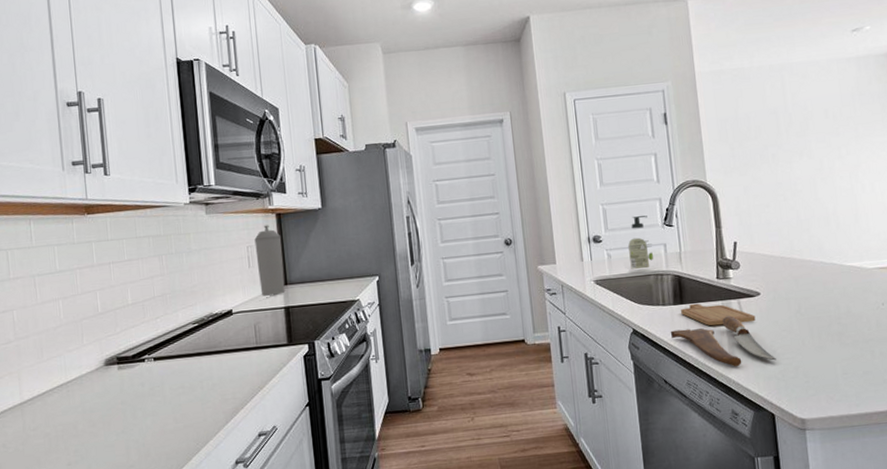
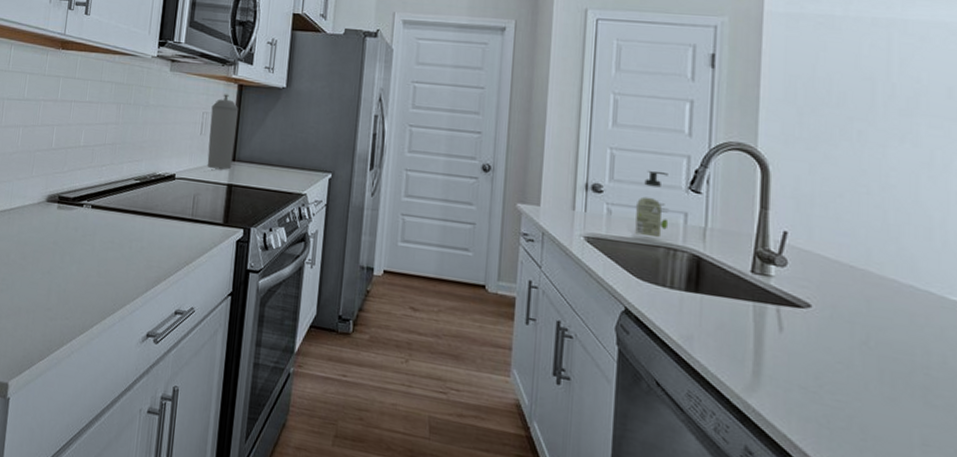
knife: present [670,315,776,367] -> none [674,322,821,399]
chopping board: present [681,303,756,326] -> none [694,295,799,340]

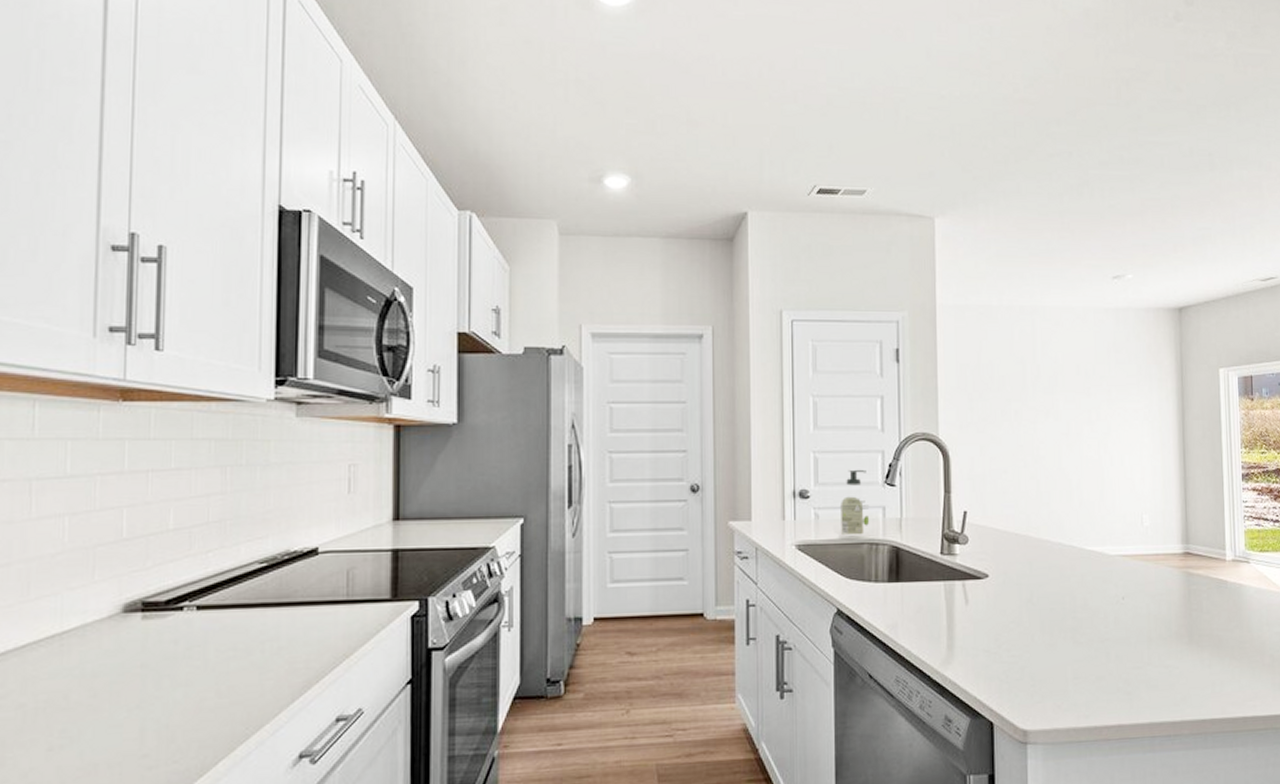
canister: present [207,94,239,170] -> none [360,438,398,533]

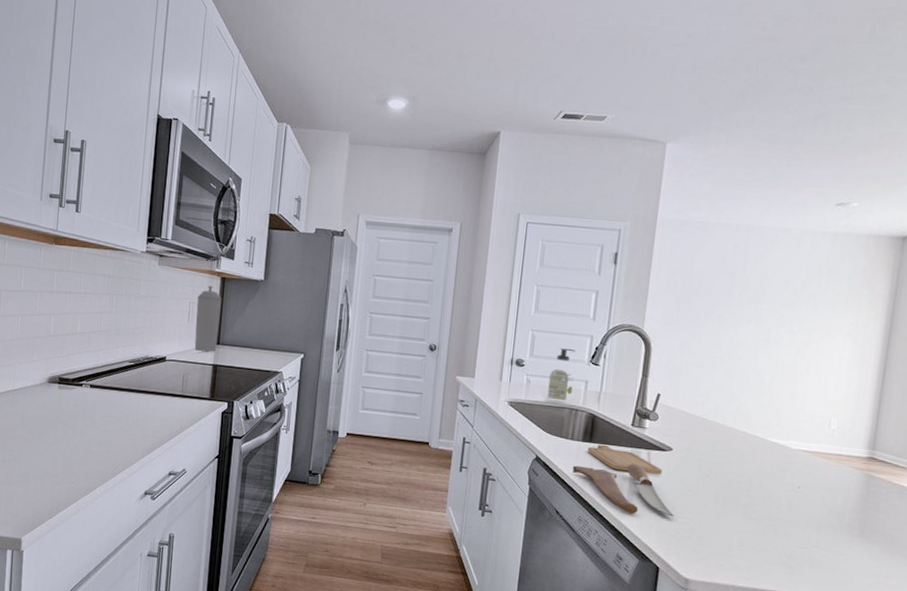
canister: none [360,438,398,533] -> present [194,286,222,352]
knife: none [881,600,1001,663] -> present [572,463,674,517]
chopping board: none [896,582,981,612] -> present [588,444,662,475]

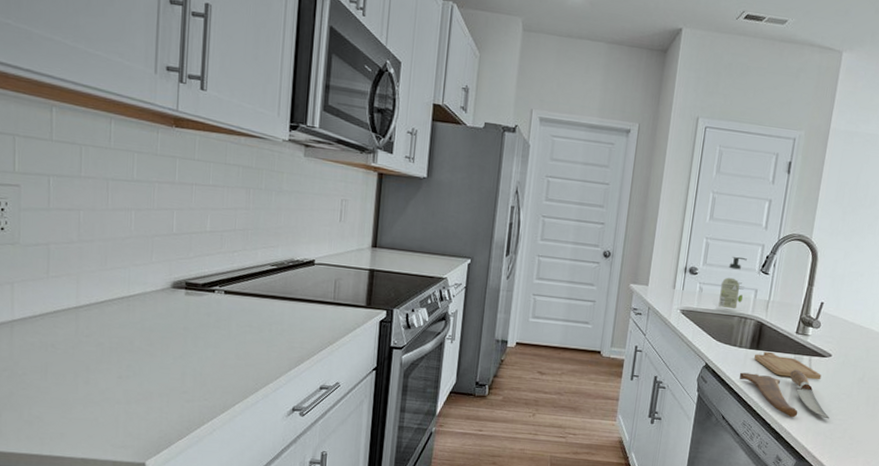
canister: present [194,286,222,352] -> none [347,182,379,256]

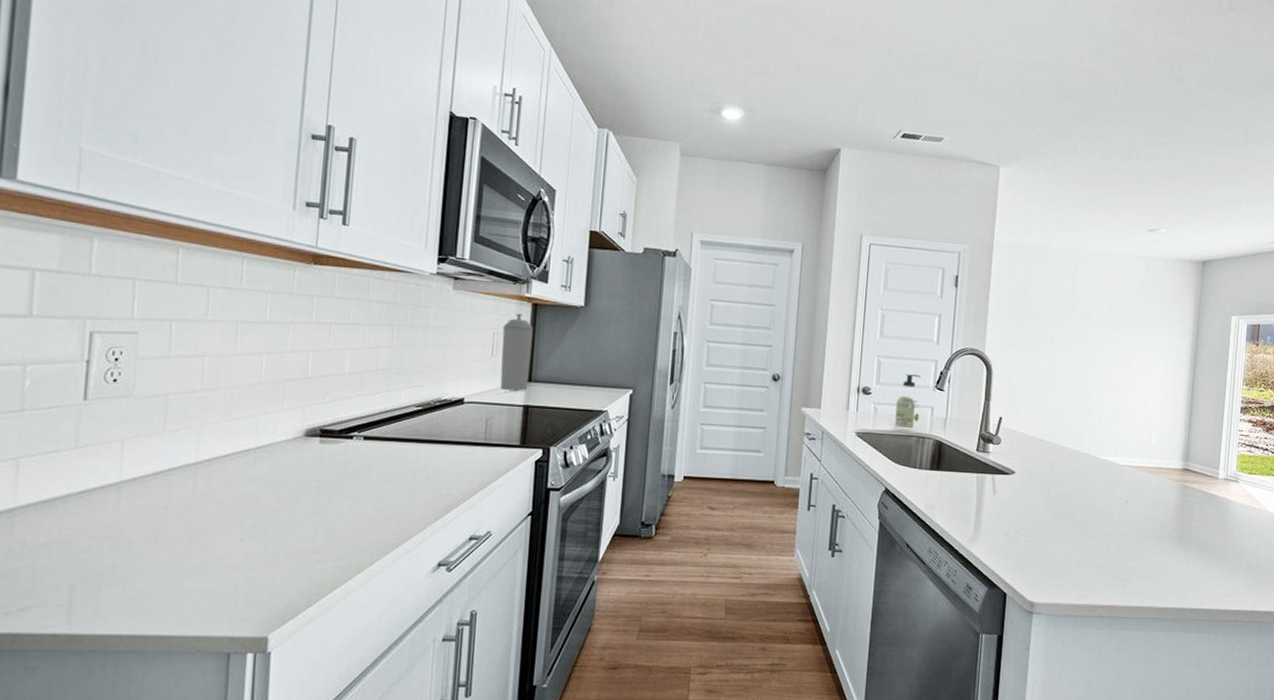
canister: none [347,182,379,256] -> present [500,313,534,391]
knife: present [739,369,829,419] -> none [921,489,1018,542]
chopping board: present [754,351,822,380] -> none [936,471,1006,499]

